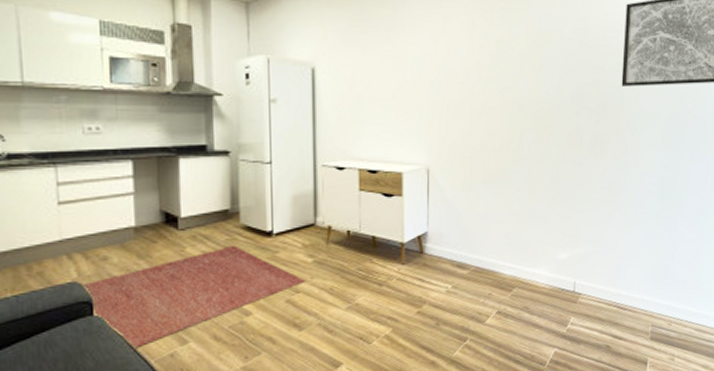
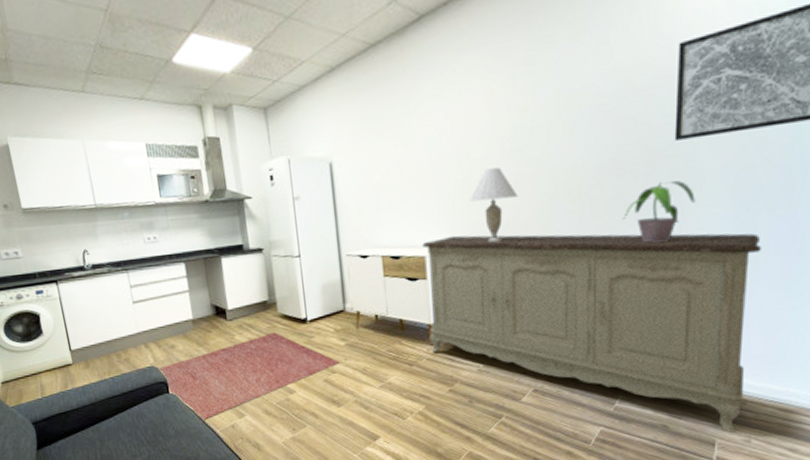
sideboard: none [400,154,684,353] -> present [422,233,763,434]
table lamp: none [448,92,492,164] -> present [469,167,519,243]
potted plant: none [579,120,636,175] -> present [623,181,695,243]

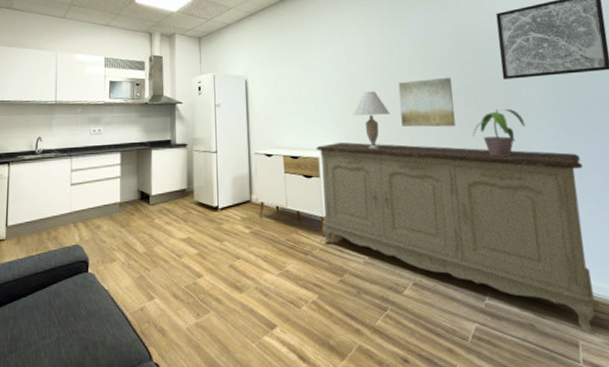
rug: present [159,332,340,422] -> none [83,217,245,303]
wall art: none [531,141,604,212] -> present [398,77,456,127]

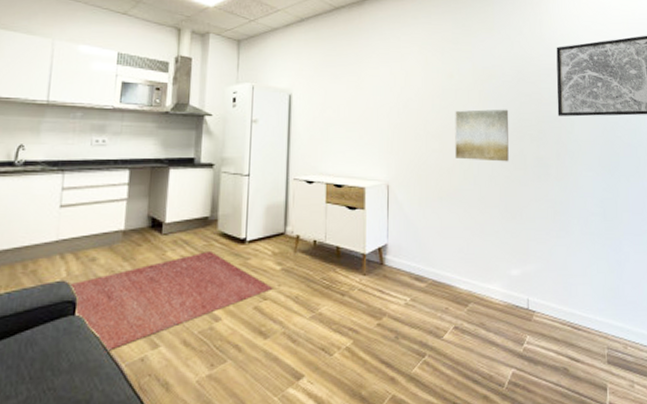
rug: none [83,217,245,303] -> present [71,250,273,353]
sideboard: present [316,142,596,335] -> none [363,171,625,378]
table lamp: present [353,91,391,149] -> none [405,118,445,181]
potted plant: present [472,108,525,156] -> none [524,146,575,195]

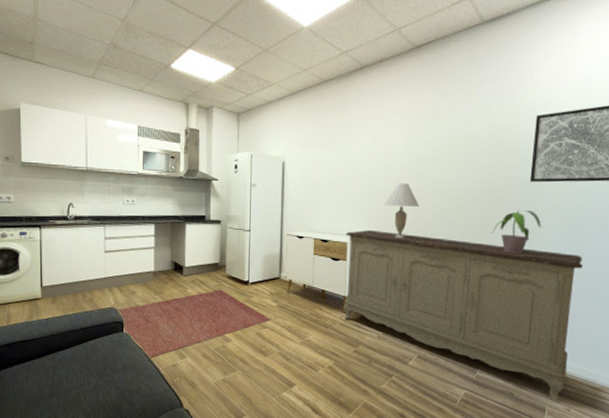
sideboard: none [363,171,625,378] -> present [344,229,584,403]
table lamp: none [405,118,445,181] -> present [384,183,420,239]
wall art: present [455,109,509,162] -> none [429,175,483,223]
potted plant: none [524,146,575,195] -> present [491,209,541,253]

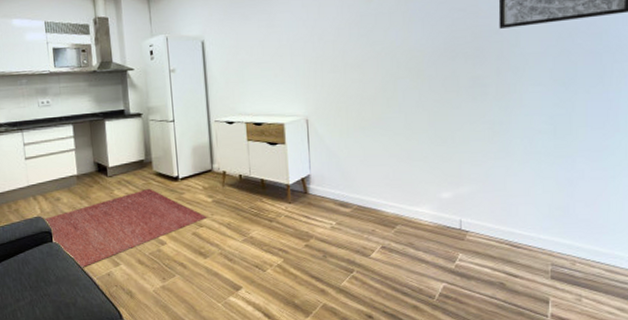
sideboard: present [344,229,584,403] -> none [281,106,581,292]
table lamp: present [384,183,420,239] -> none [322,48,365,113]
potted plant: present [491,209,541,253] -> none [457,63,519,116]

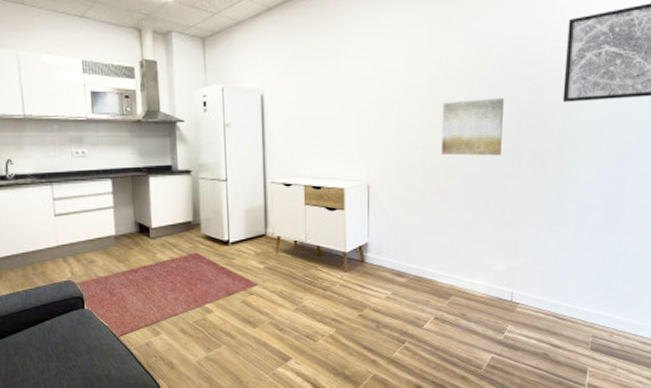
wall art: none [375,28,439,88] -> present [441,97,505,156]

